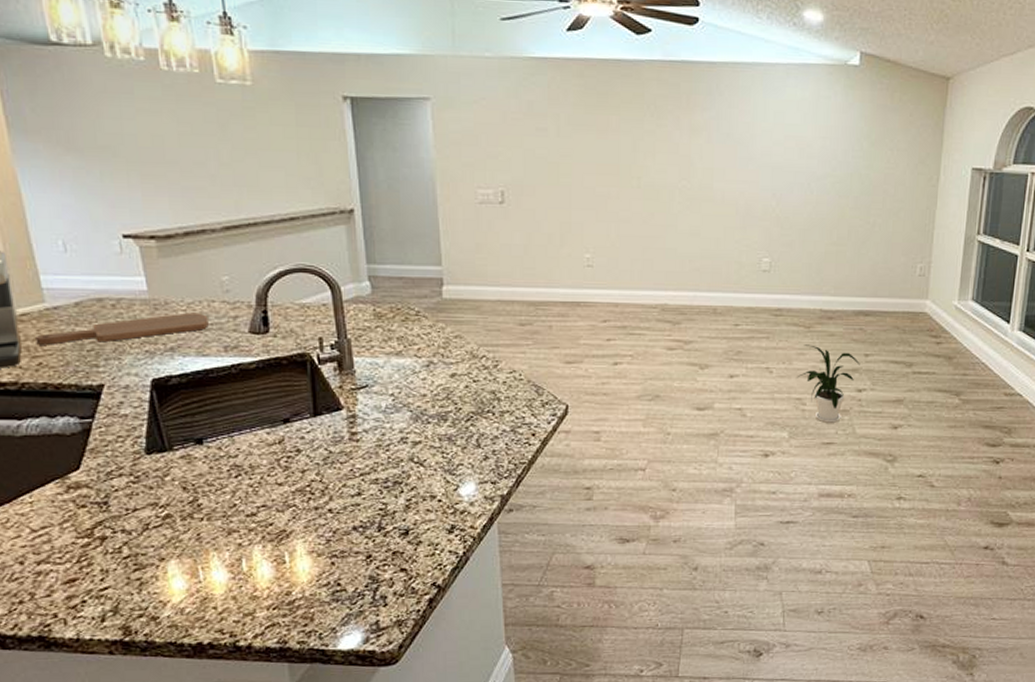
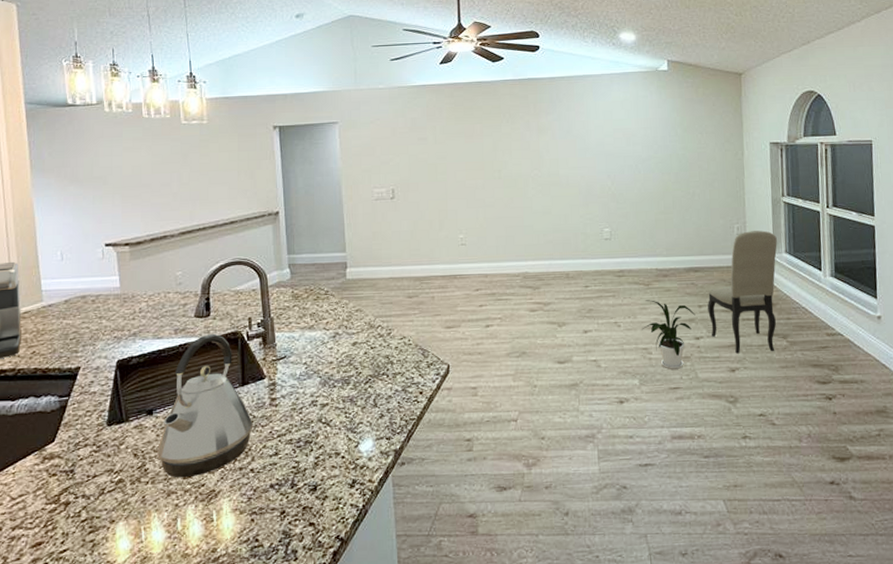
cutting board: present [35,312,209,345] -> none [33,303,164,337]
kettle: none [211,353,330,516] -> present [157,333,253,478]
dining chair: none [875,272,964,410] -> present [707,230,777,354]

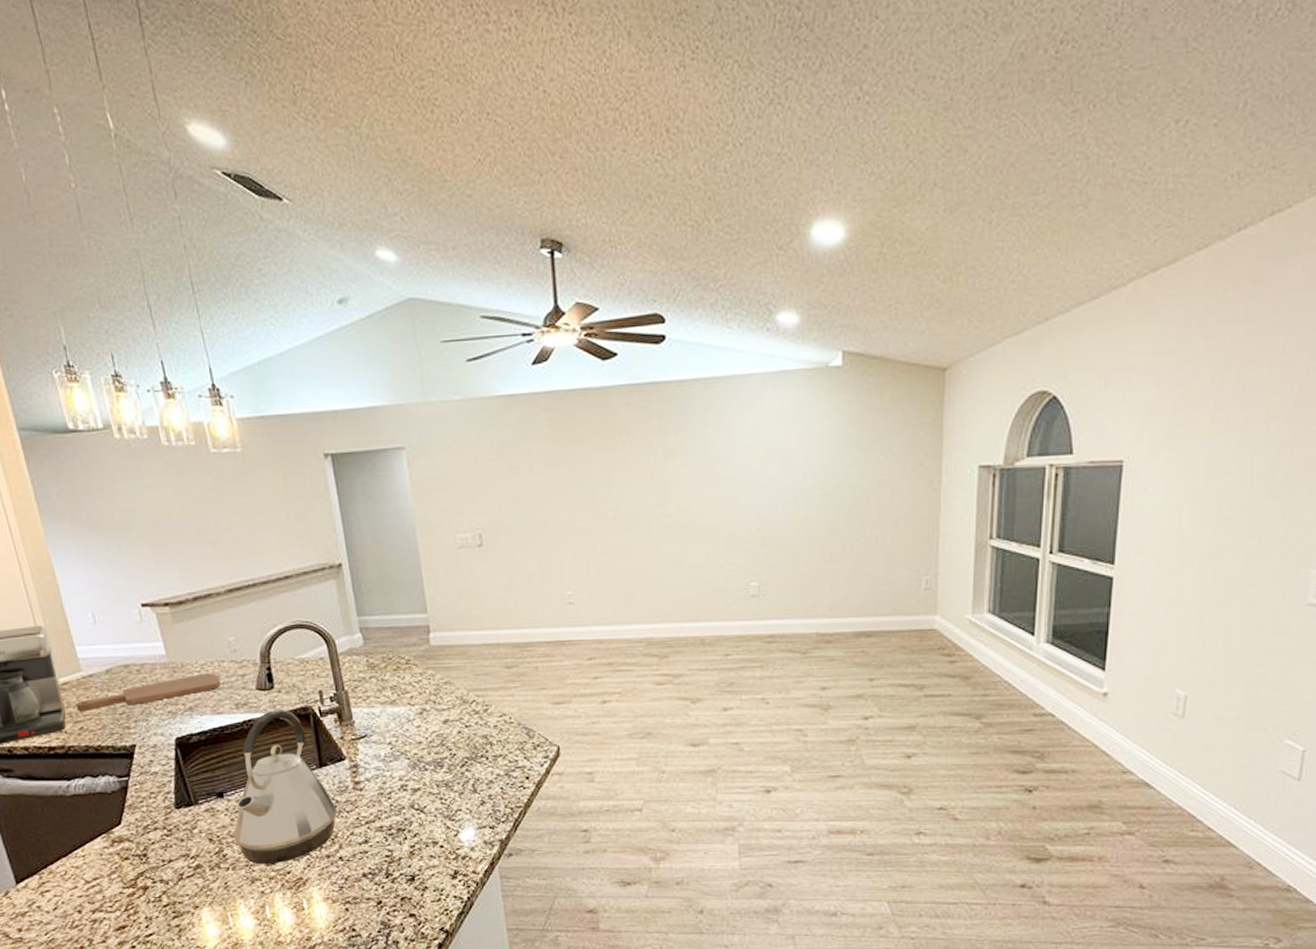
cutting board: none [33,303,164,337] -> present [76,673,221,711]
house plant: present [642,300,695,369] -> none [796,671,865,755]
dining chair: present [707,230,777,354] -> none [881,584,978,737]

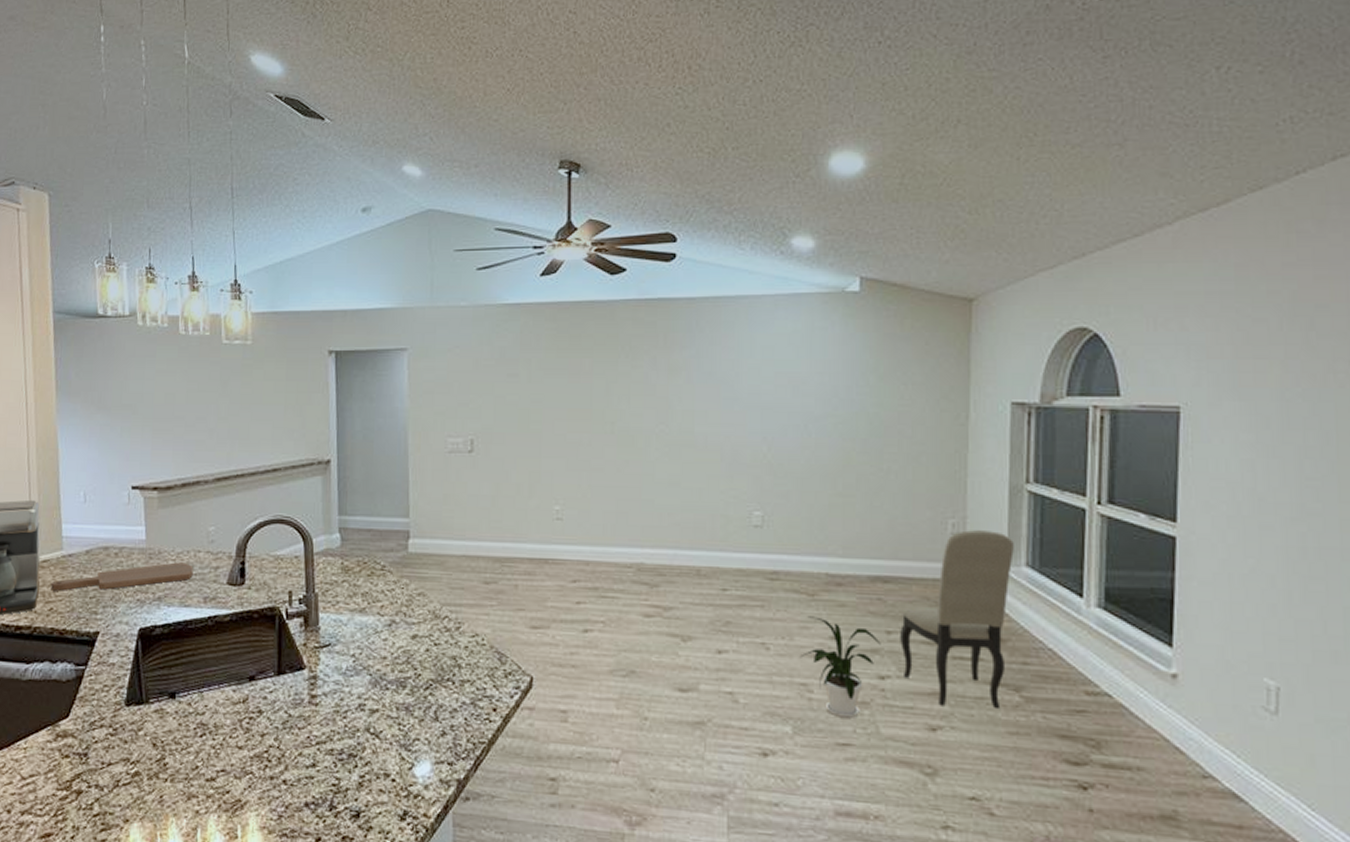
kettle: present [233,708,338,865] -> none [178,606,289,781]
house plant: none [796,671,865,755] -> present [800,616,881,718]
dining chair: none [881,584,978,737] -> present [900,530,1014,710]

